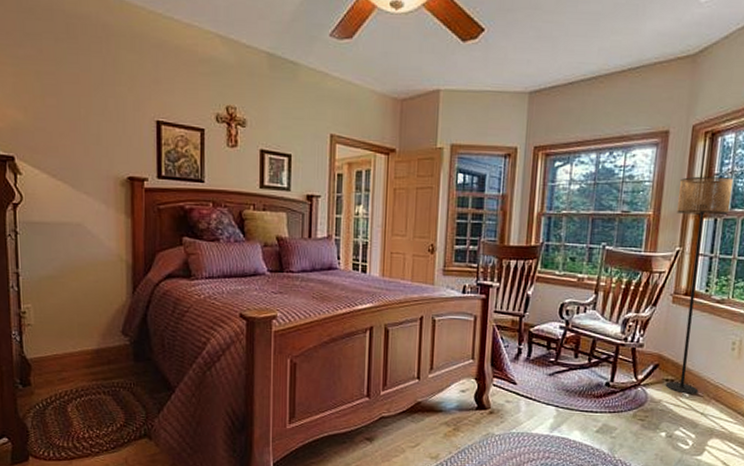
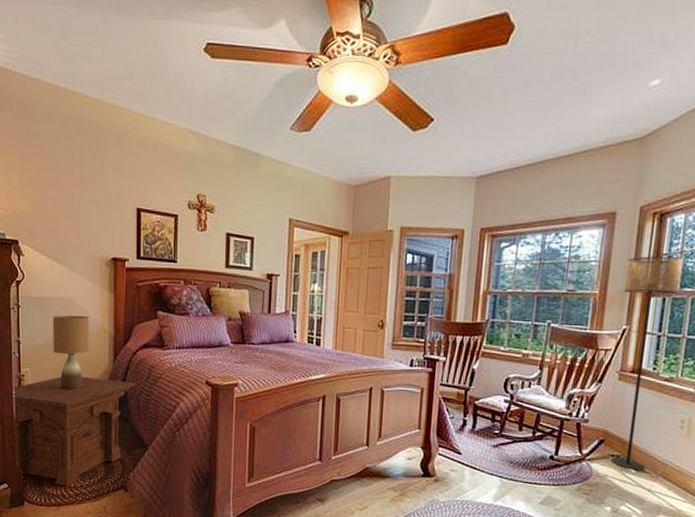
side table: none [11,311,159,437] -> present [12,376,136,487]
table lamp: none [58,242,104,328] -> present [53,315,90,391]

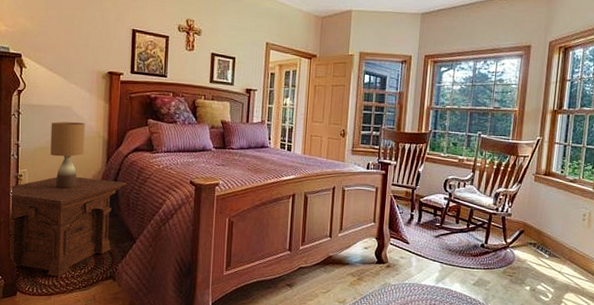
floor lamp: present [610,256,683,471] -> none [529,81,582,256]

